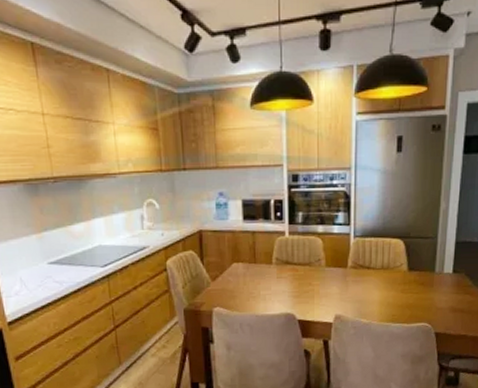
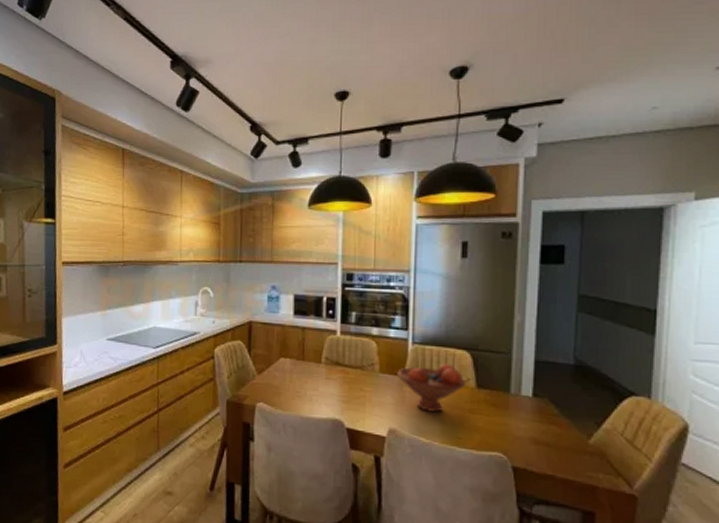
fruit bowl: none [341,252,399,296] -> present [397,363,465,412]

